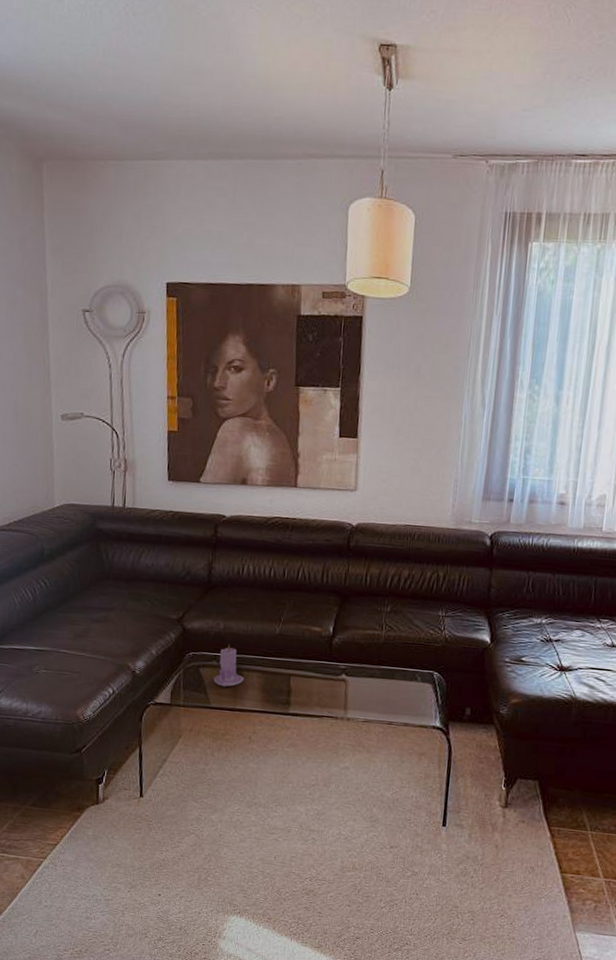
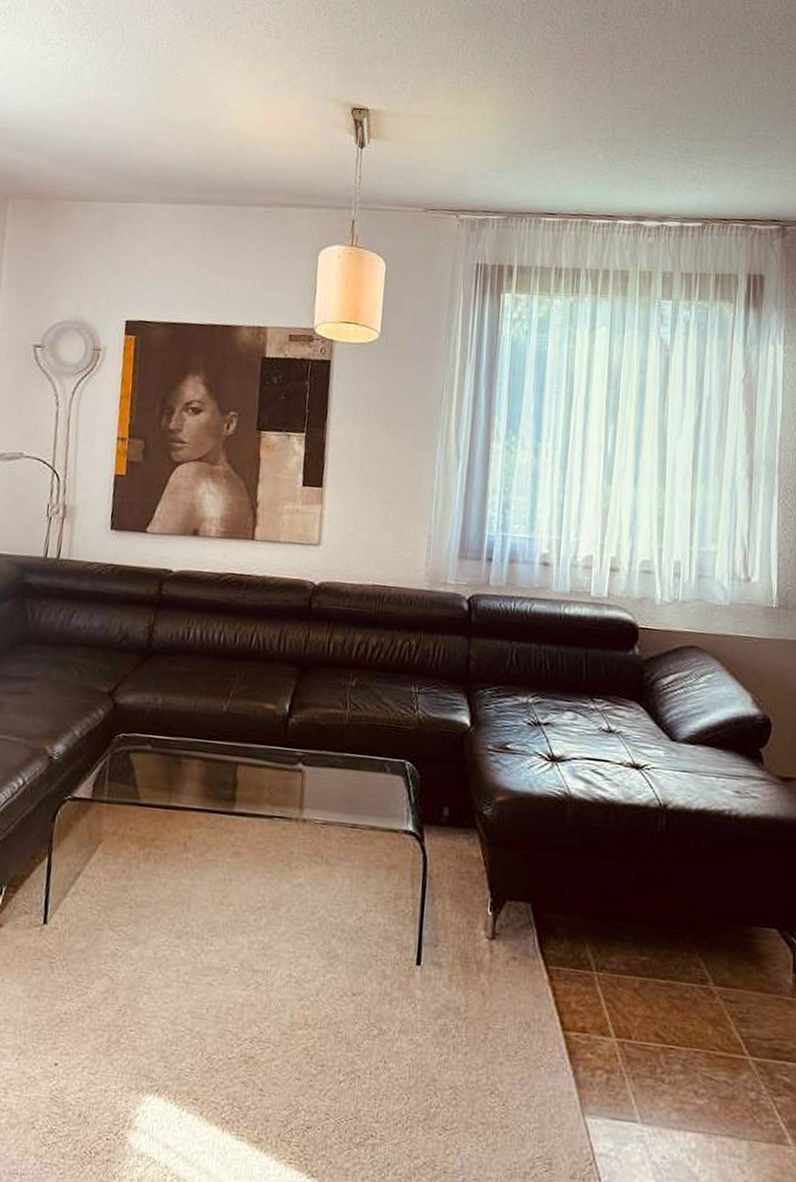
candle: present [214,644,245,687] -> none [146,723,183,778]

